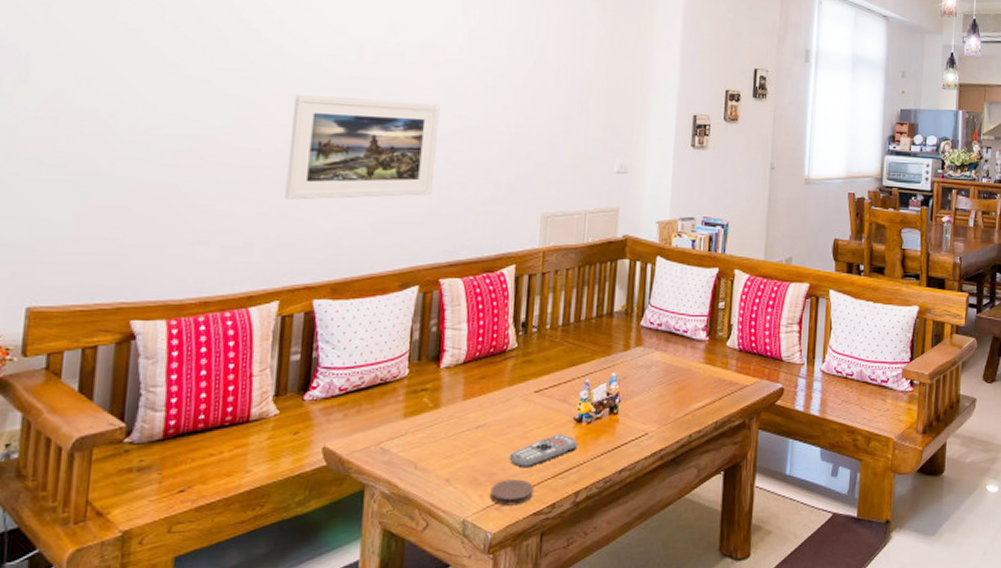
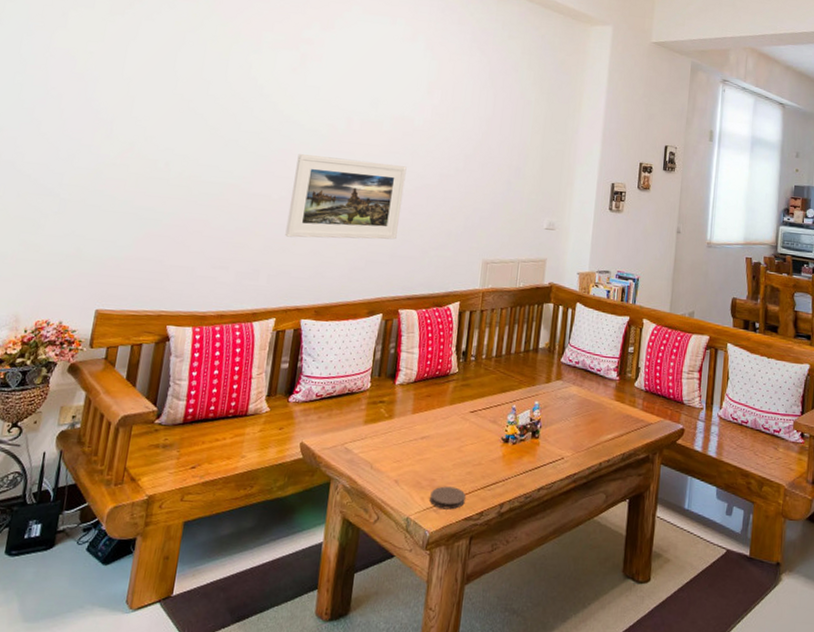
remote control: present [509,433,578,468] -> none [446,450,504,478]

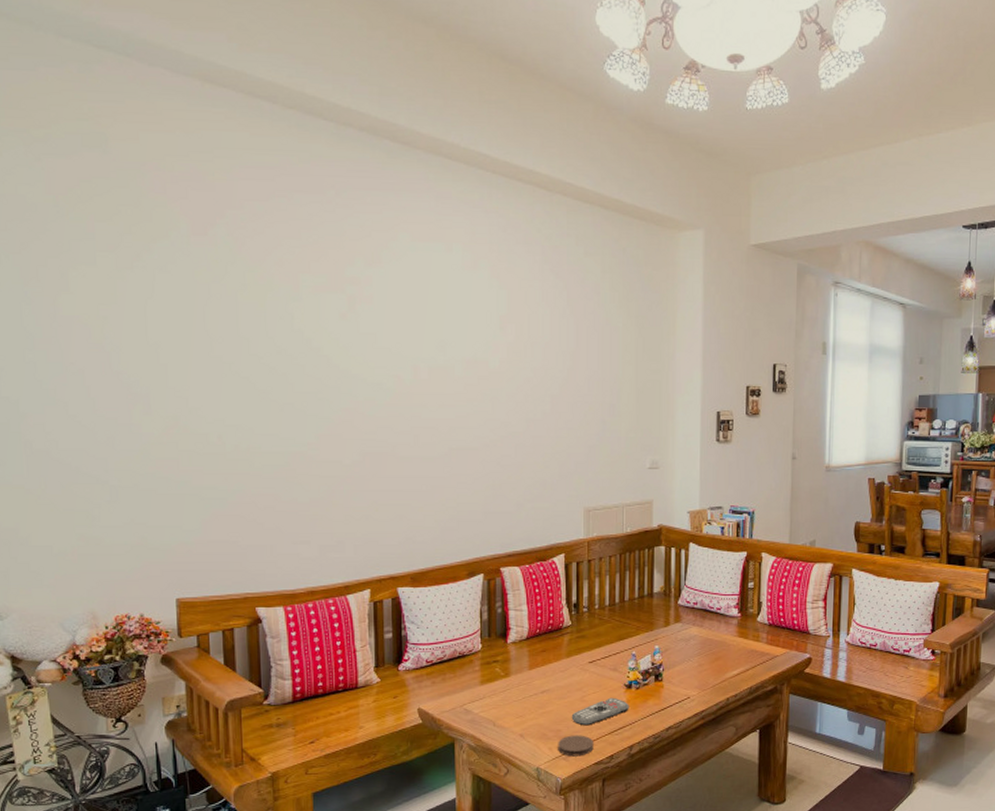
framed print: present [285,154,407,240] -> none [364,412,488,503]
remote control: none [446,450,504,478] -> present [571,697,629,726]

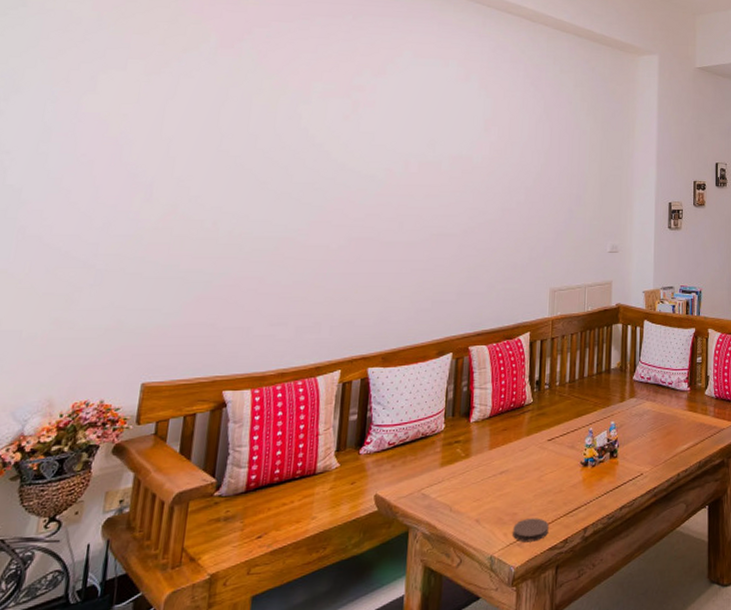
remote control: present [571,697,629,726] -> none [528,476,585,508]

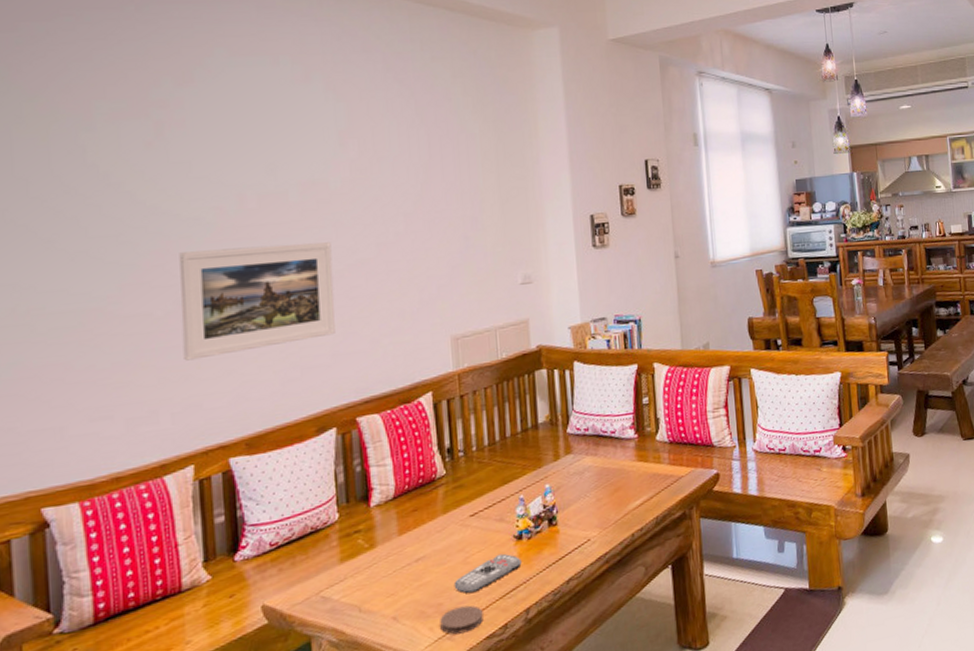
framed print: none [346,201,468,286] -> present [179,242,336,361]
remote control: none [528,476,585,508] -> present [453,553,522,595]

